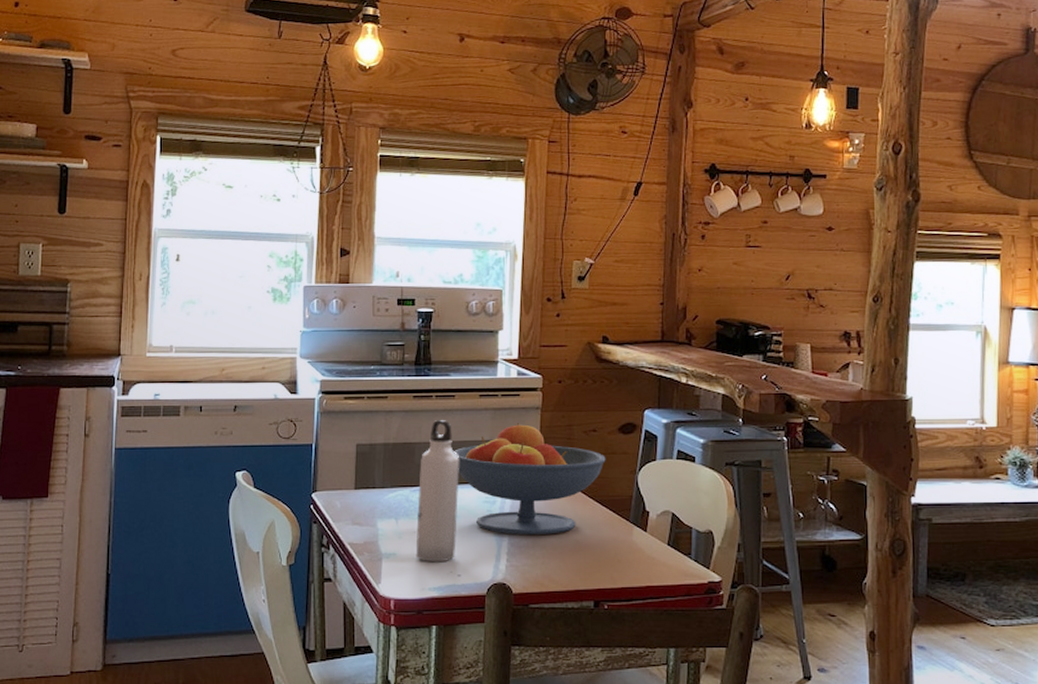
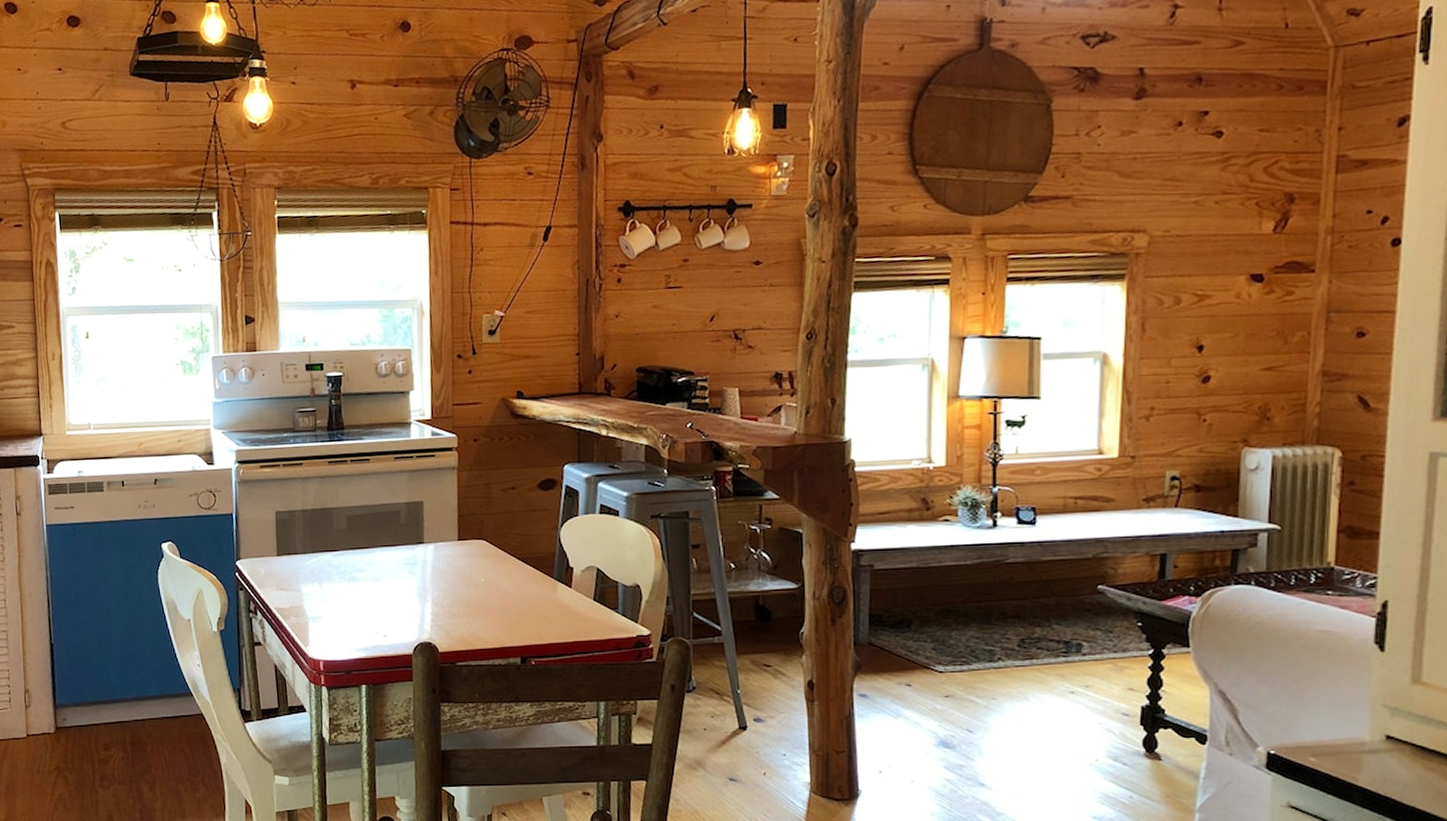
water bottle: present [416,420,459,563] -> none [339,484,380,624]
fruit bowl: present [454,423,606,535] -> none [372,484,527,595]

